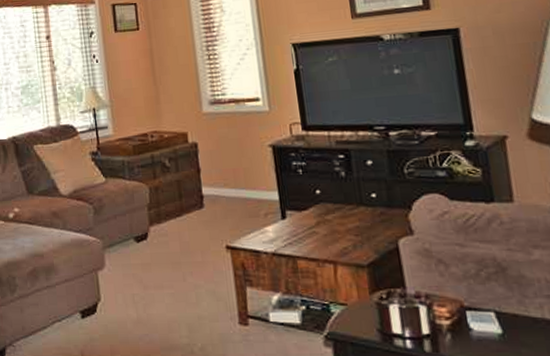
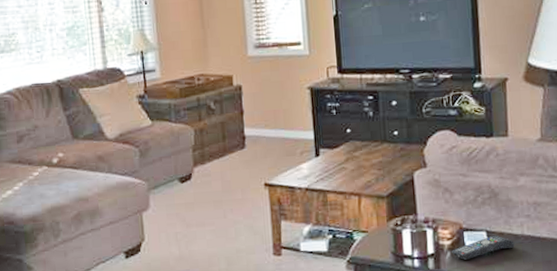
remote control: none [451,317,534,344] -> present [451,235,515,260]

